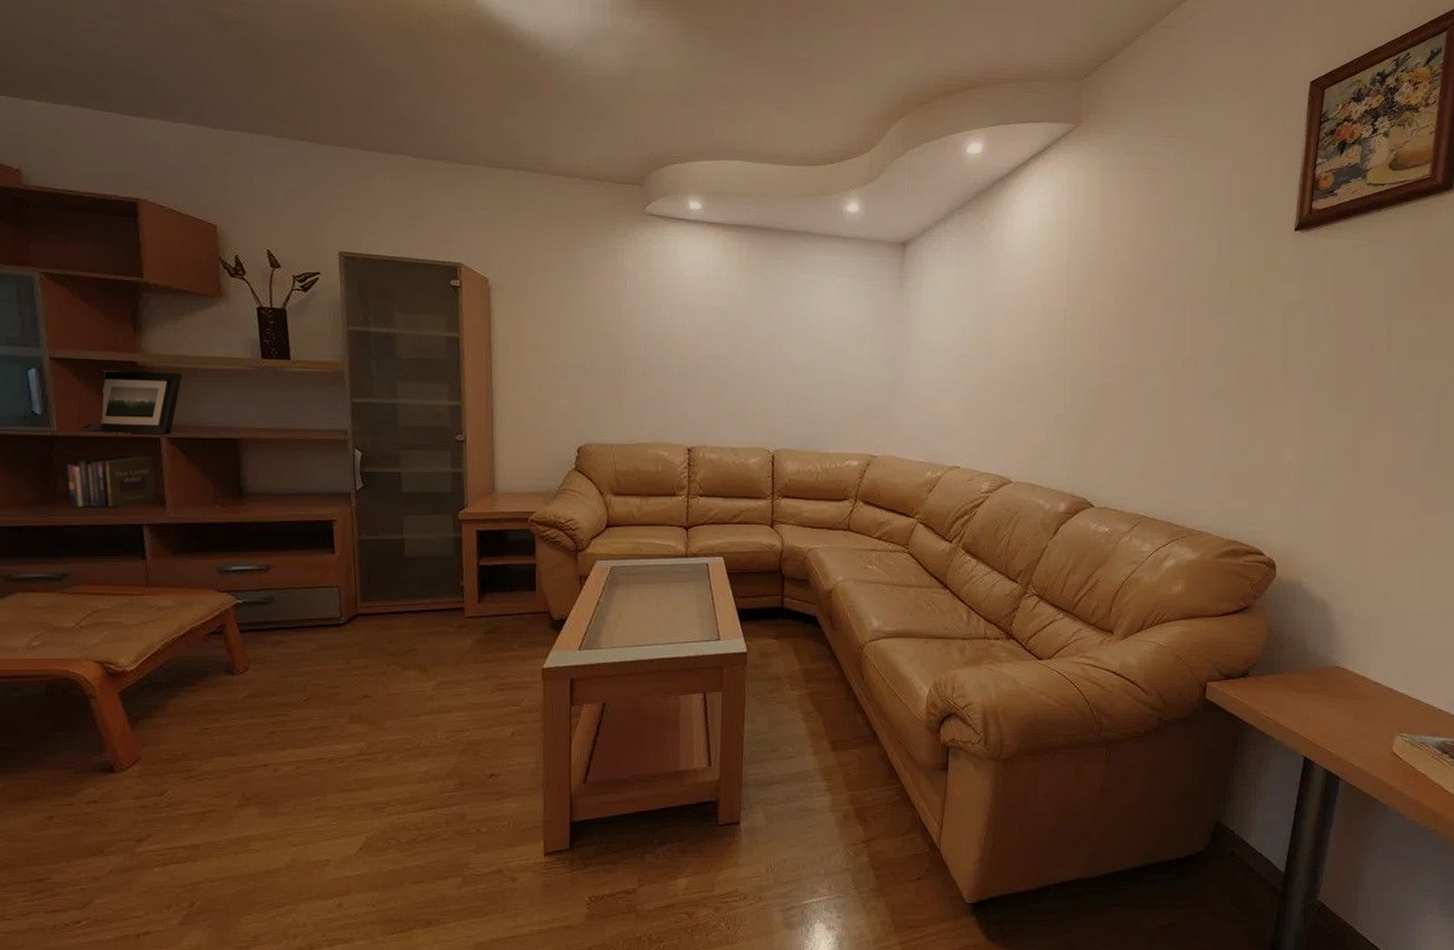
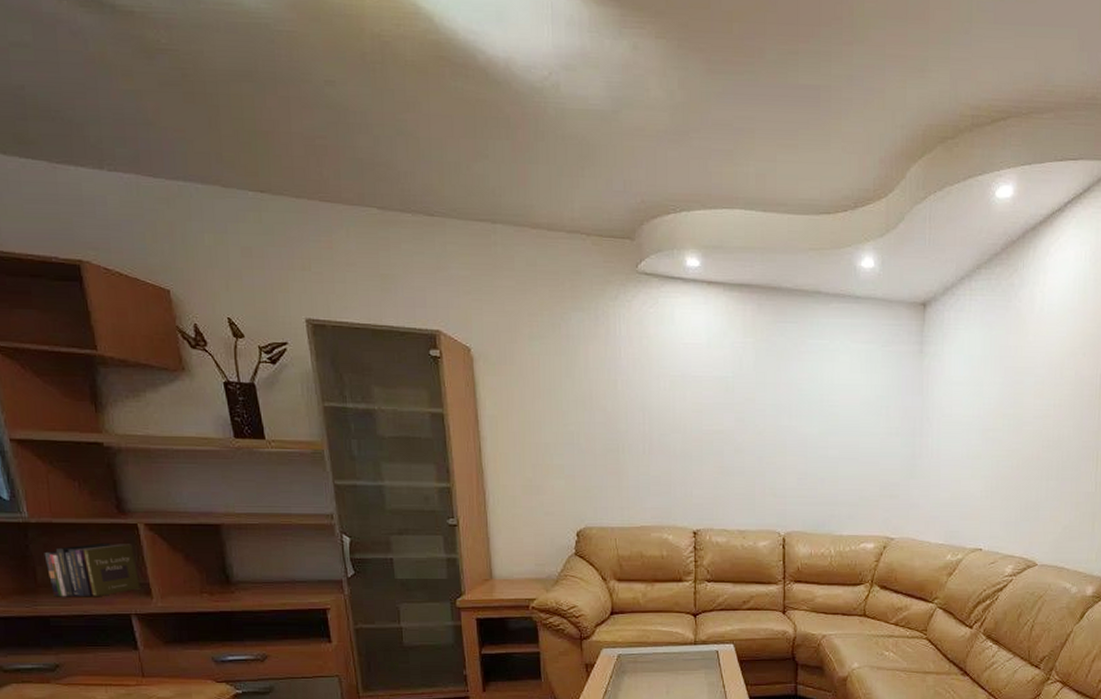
picture frame: present [82,370,182,435] -> none [54,451,153,521]

